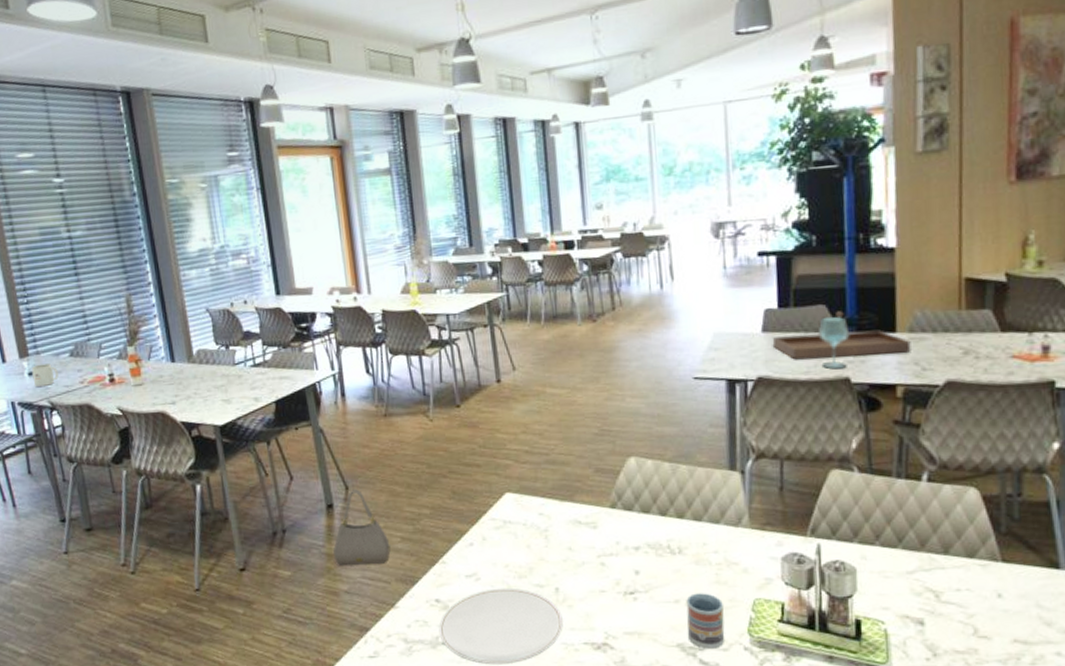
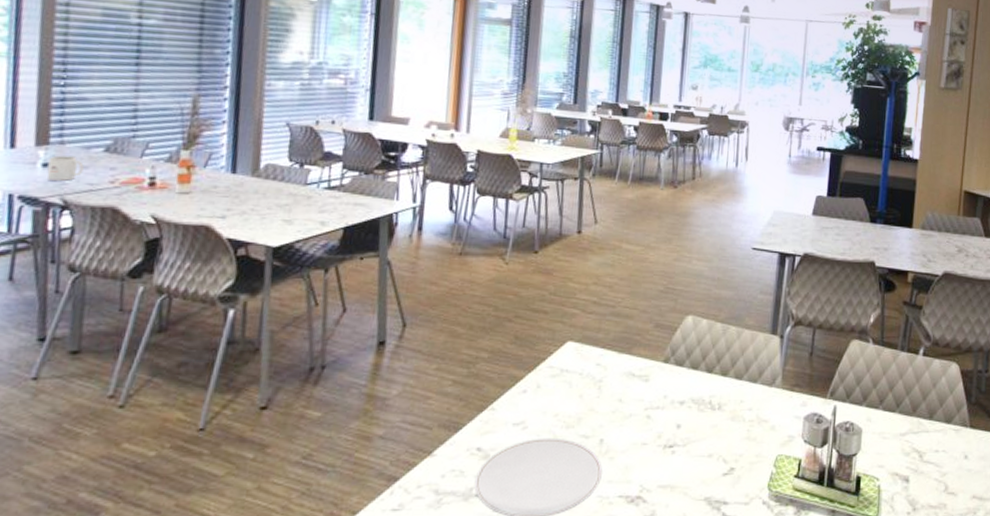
handbag: present [333,489,391,565] -> none [375,327,440,407]
cup: present [686,593,725,649] -> none [715,448,751,503]
tray: present [772,311,911,360] -> none [819,205,922,245]
wine glass: present [818,316,850,370] -> none [854,208,879,254]

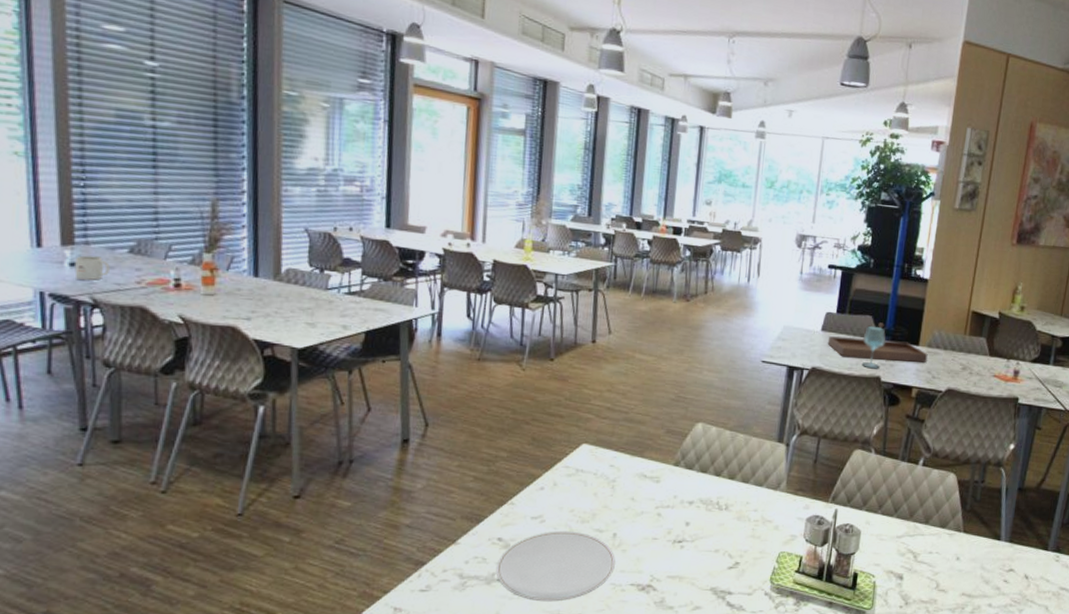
tray: none [819,205,922,245] -> present [827,322,928,363]
wine glass: none [854,208,879,254] -> present [861,325,886,369]

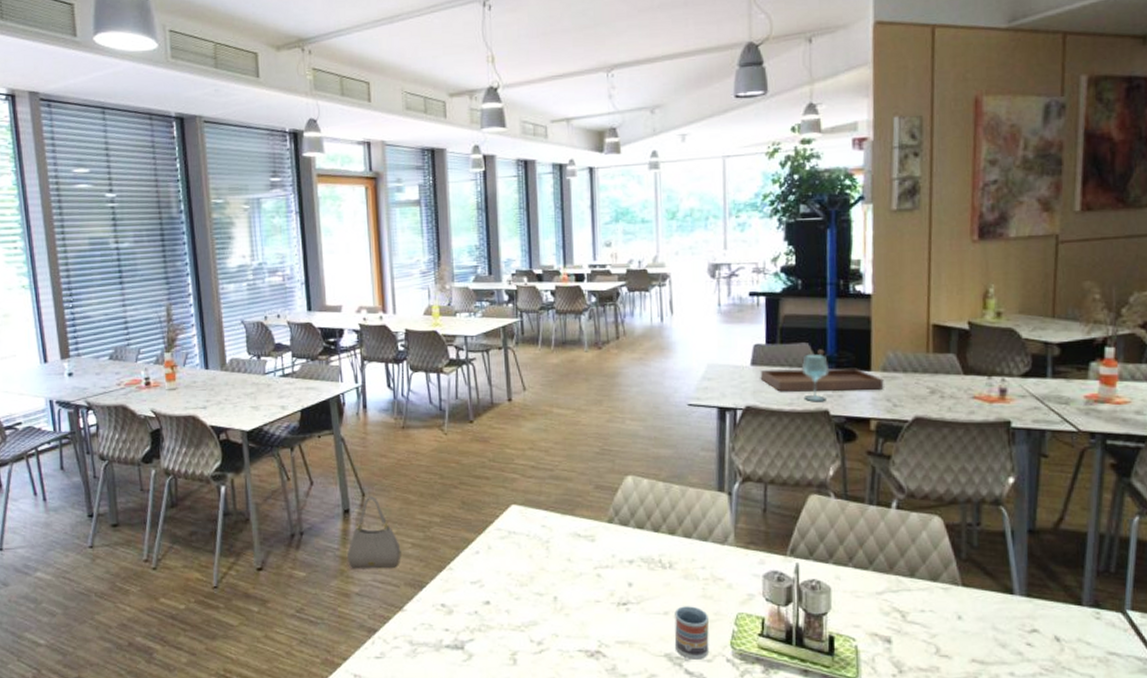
mug: present [74,255,110,281] -> none [72,365,97,388]
handbag: none [401,427,462,501] -> present [347,496,401,568]
plate: present [496,530,616,602] -> none [443,595,560,669]
cup: none [720,545,755,593] -> present [674,606,710,660]

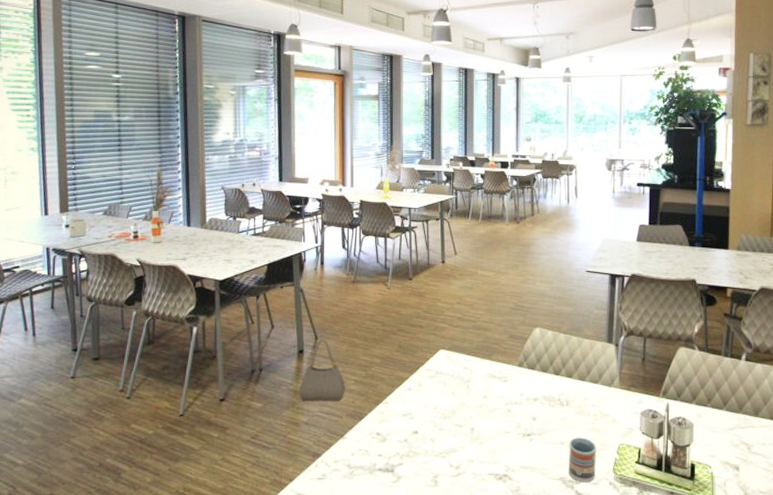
mug: none [72,365,97,388] -> present [69,219,91,238]
tray: present [760,349,884,392] -> none [643,231,738,264]
wine glass: present [801,353,830,402] -> none [675,234,697,273]

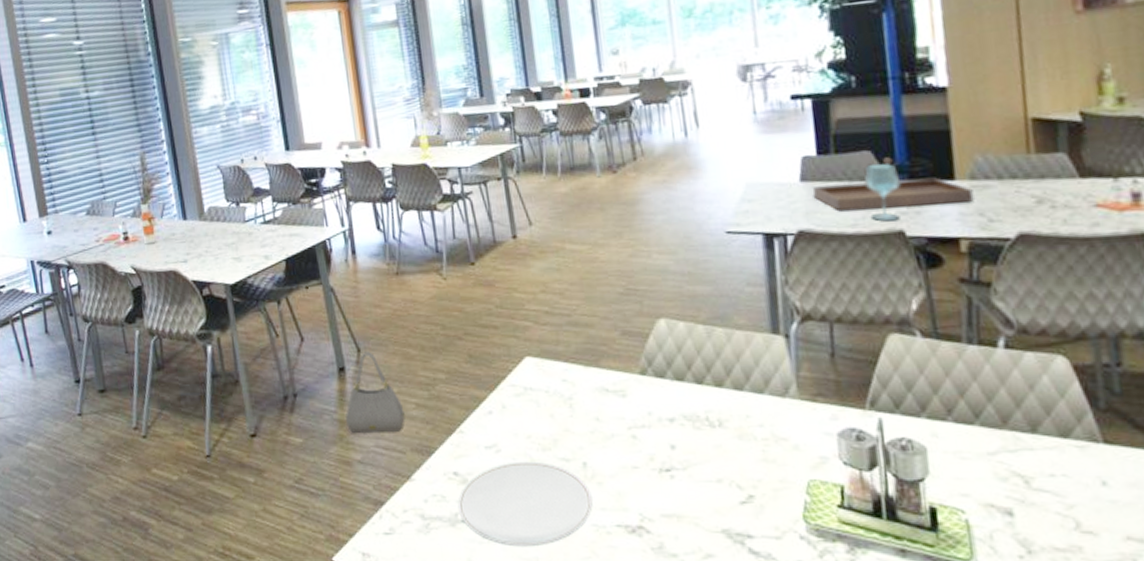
mug: present [69,219,91,238] -> none [50,222,75,246]
plate: none [376,426,475,489] -> present [457,461,593,547]
cup: present [568,437,597,483] -> none [730,472,777,536]
tray: none [643,231,738,264] -> present [812,157,974,212]
wine glass: none [675,234,697,273] -> present [863,163,901,222]

